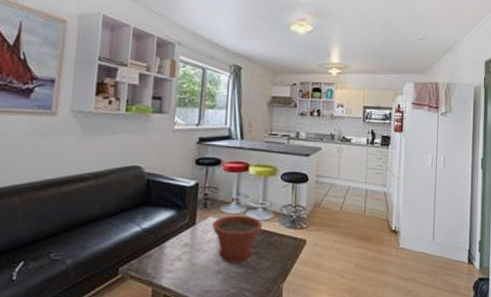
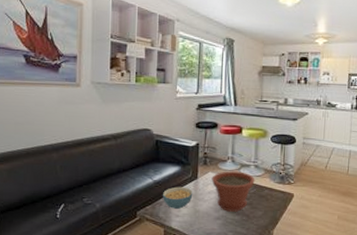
cereal bowl: none [152,235,190,262] -> present [163,186,193,209]

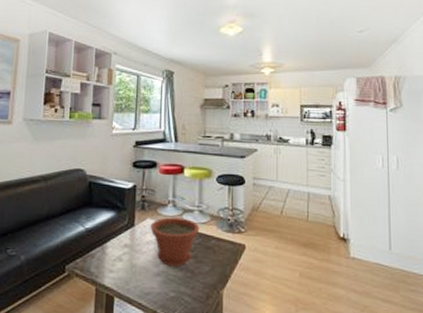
cereal bowl: present [163,186,193,209] -> none [95,235,129,262]

